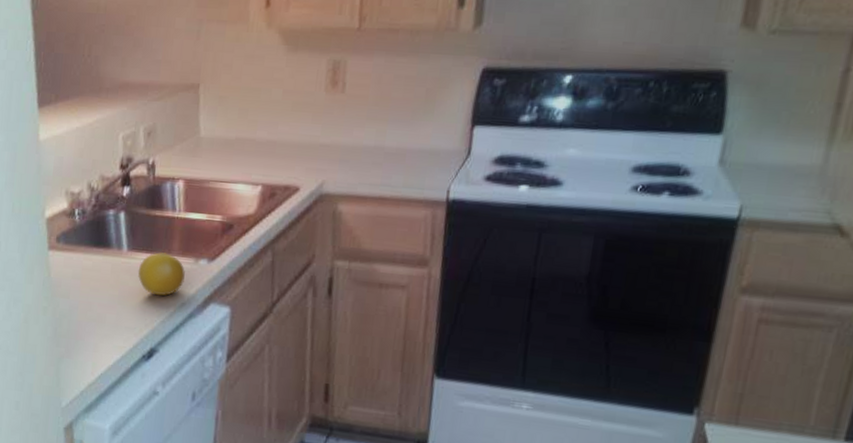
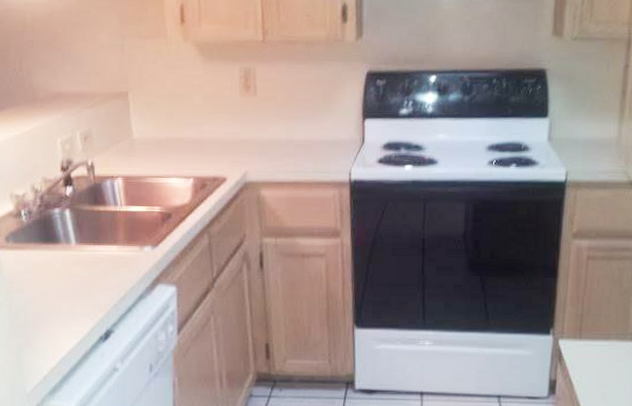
fruit: present [137,252,185,296] -> none [87,243,132,282]

